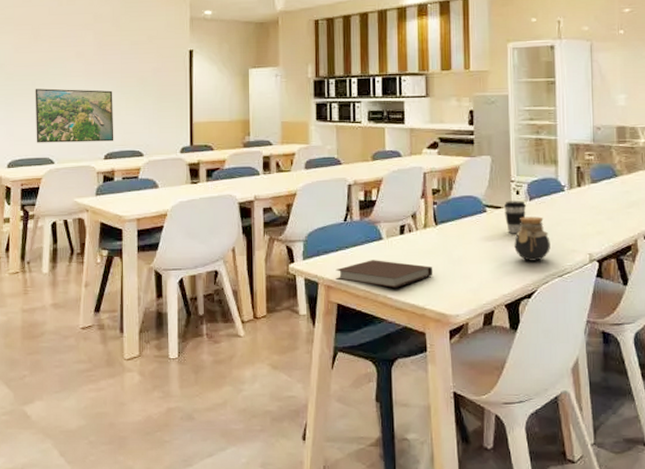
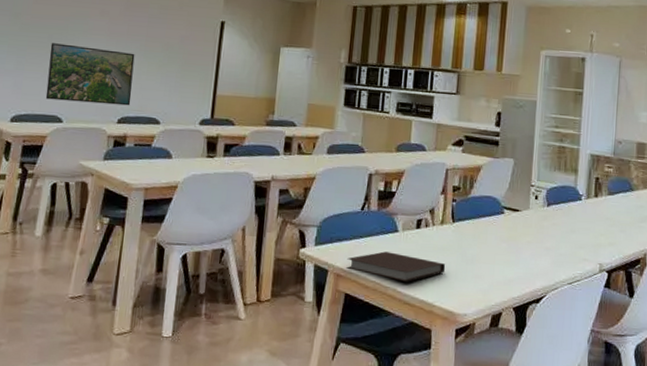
coffee cup: present [503,201,527,234] -> none [521,205,544,238]
jar: present [514,216,551,261] -> none [528,222,564,267]

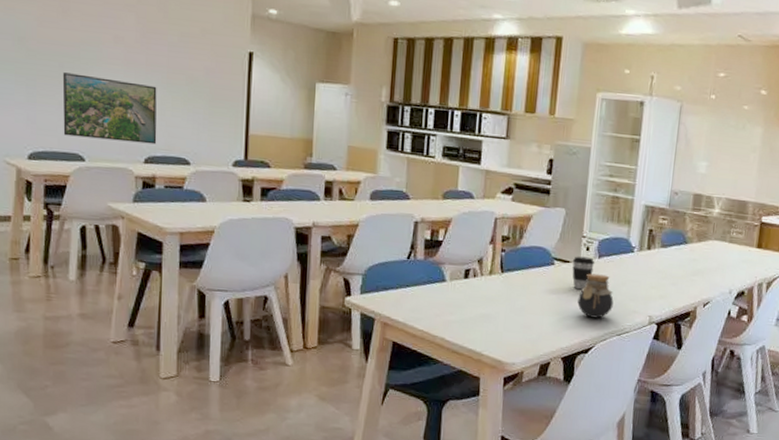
notebook: present [346,251,446,282] -> none [393,301,494,331]
coffee cup: none [521,205,544,238] -> present [572,256,595,290]
jar: none [528,222,564,267] -> present [577,273,614,318]

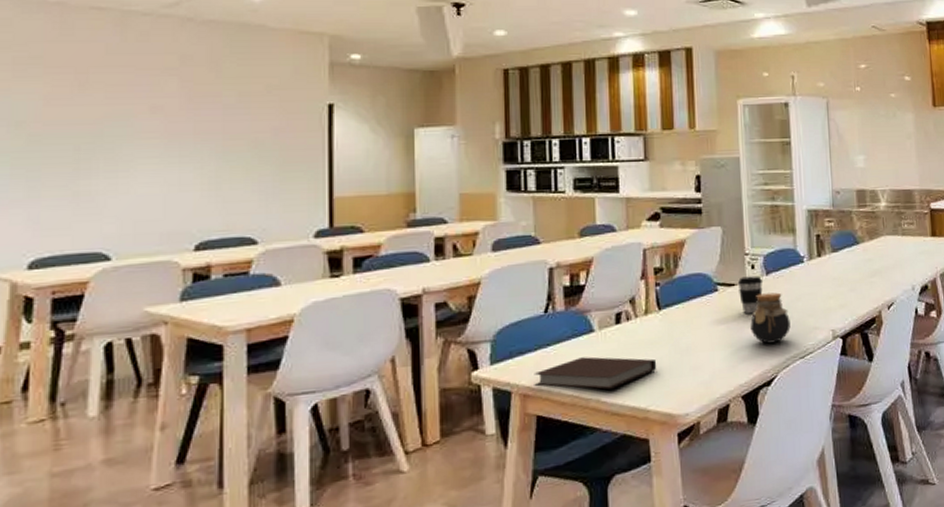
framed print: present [62,72,157,145] -> none [78,155,211,233]
notebook: none [393,301,494,331] -> present [534,356,657,390]

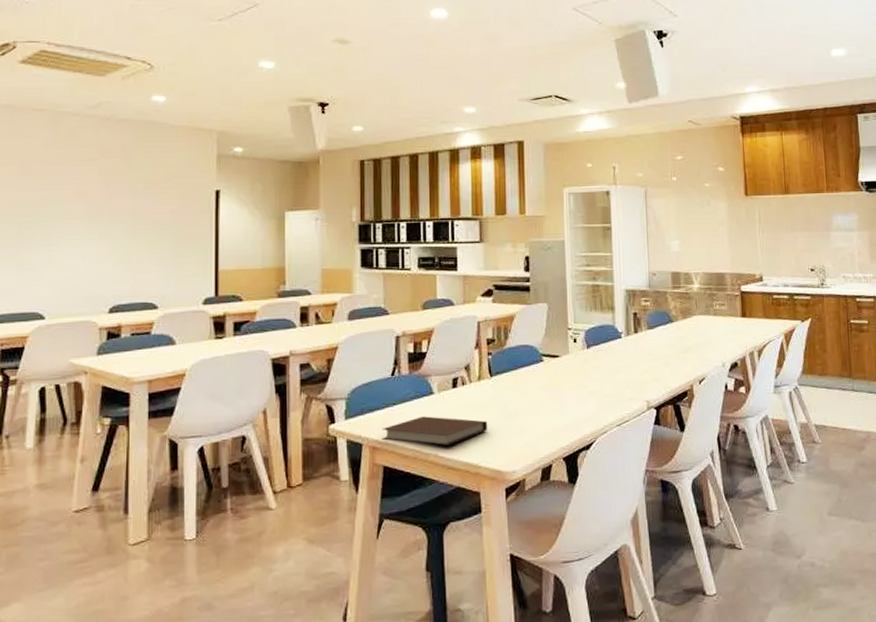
coffee cup: present [737,276,764,314] -> none [561,349,585,384]
jar: present [750,292,791,344] -> none [572,365,609,411]

